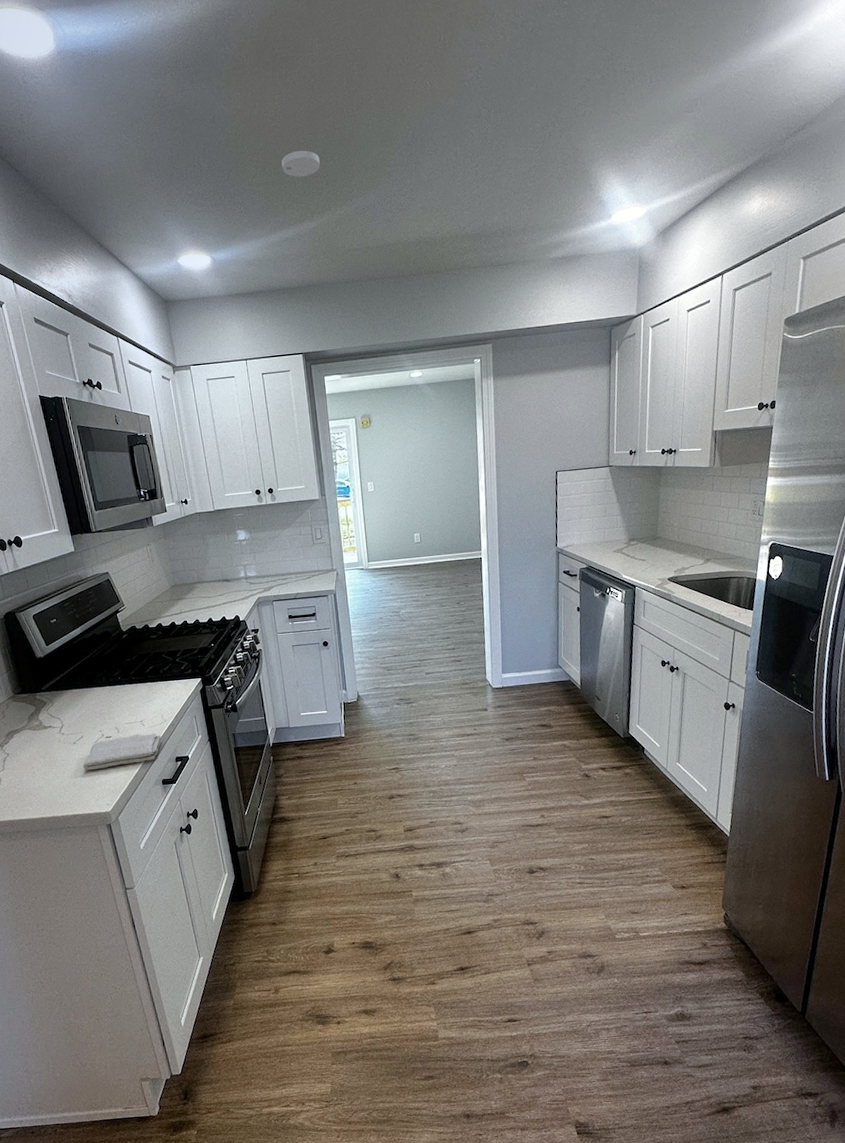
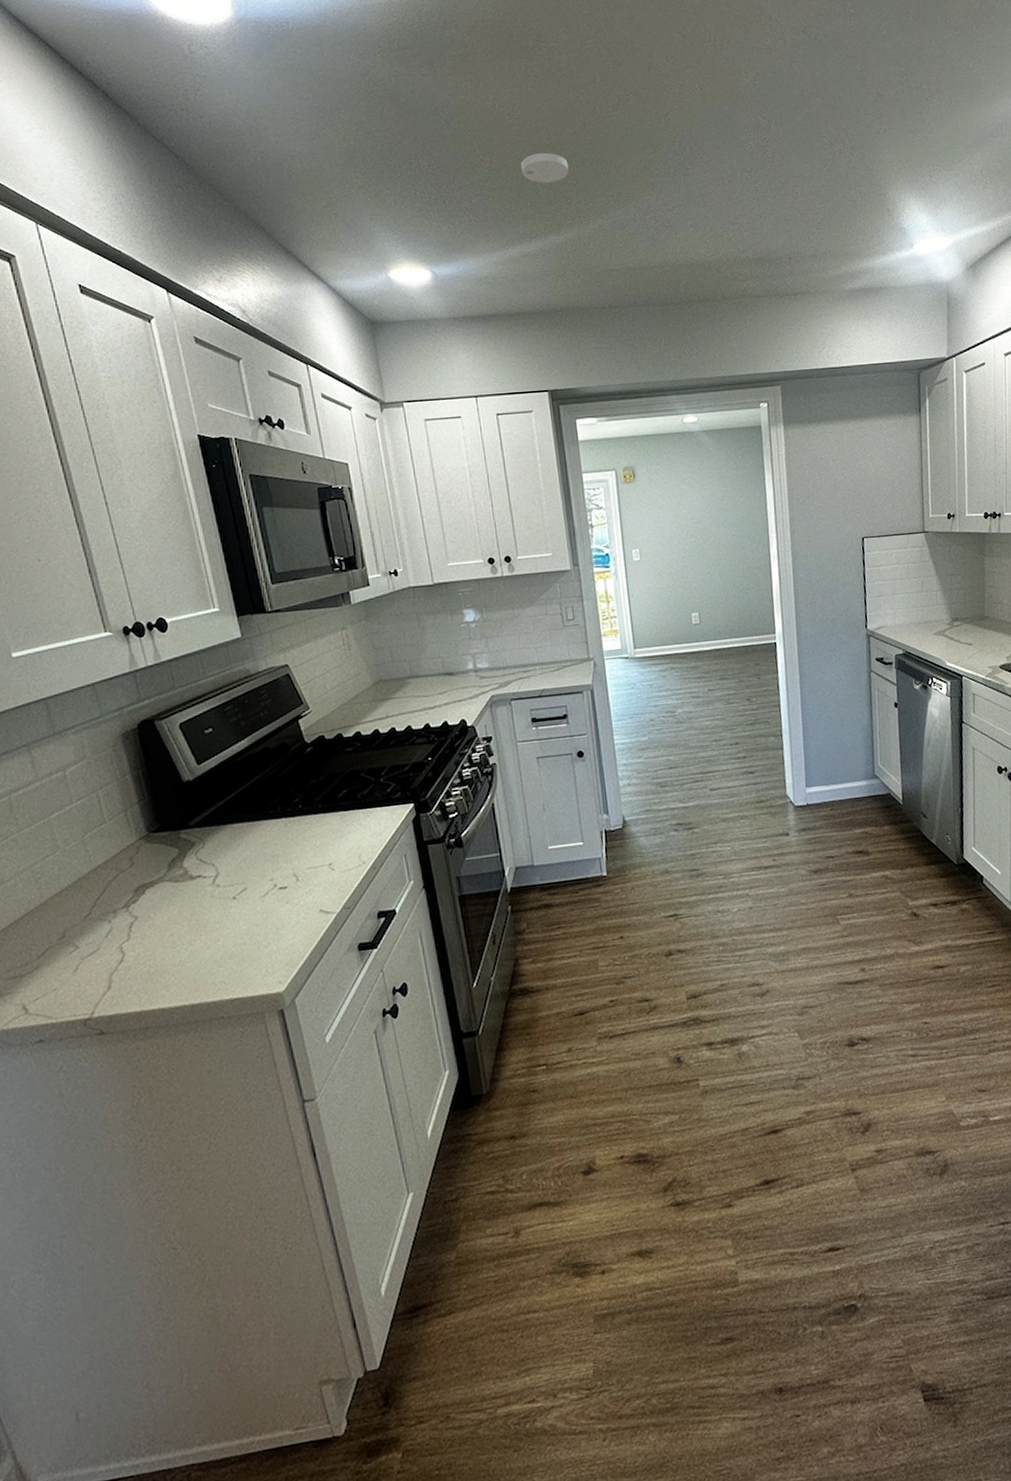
washcloth: present [83,733,161,771] -> none [245,880,358,936]

